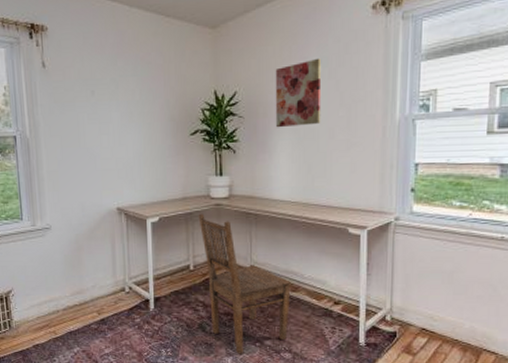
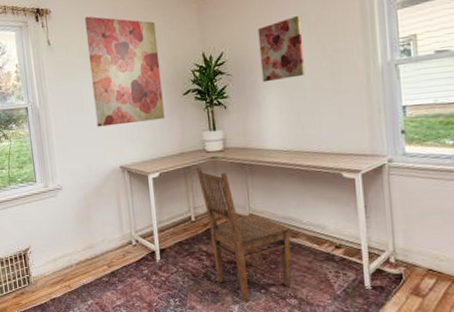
wall art: none [85,38,169,164] -> present [84,16,165,127]

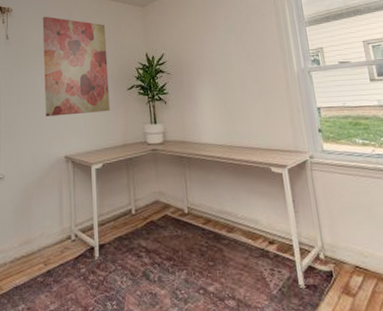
chair: present [196,166,292,302] -> none [137,158,229,304]
wall art: present [257,15,306,82] -> none [193,26,235,82]

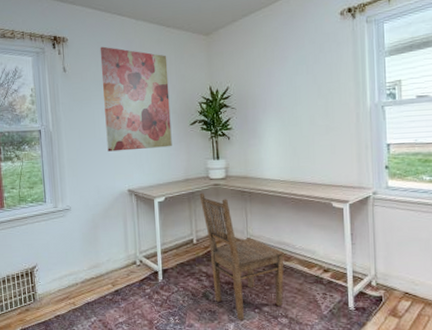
chair: none [137,158,229,304] -> present [199,192,284,320]

